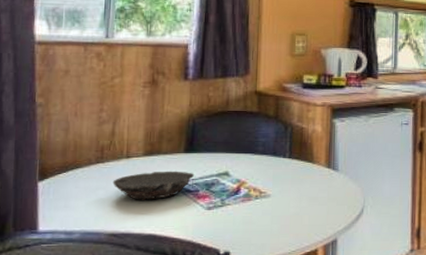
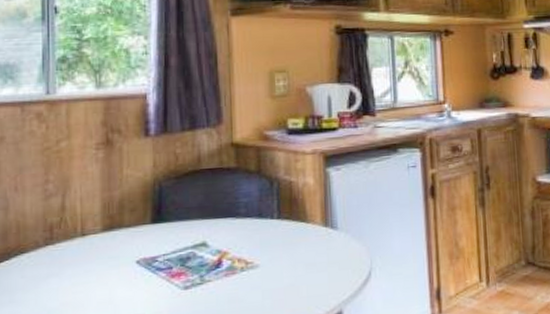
bowl: present [112,171,195,200] -> none [66,246,166,286]

